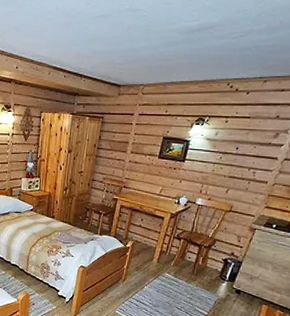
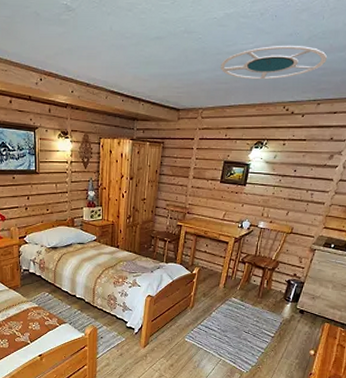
ceiling lamp: none [164,22,277,57] -> present [221,45,328,80]

